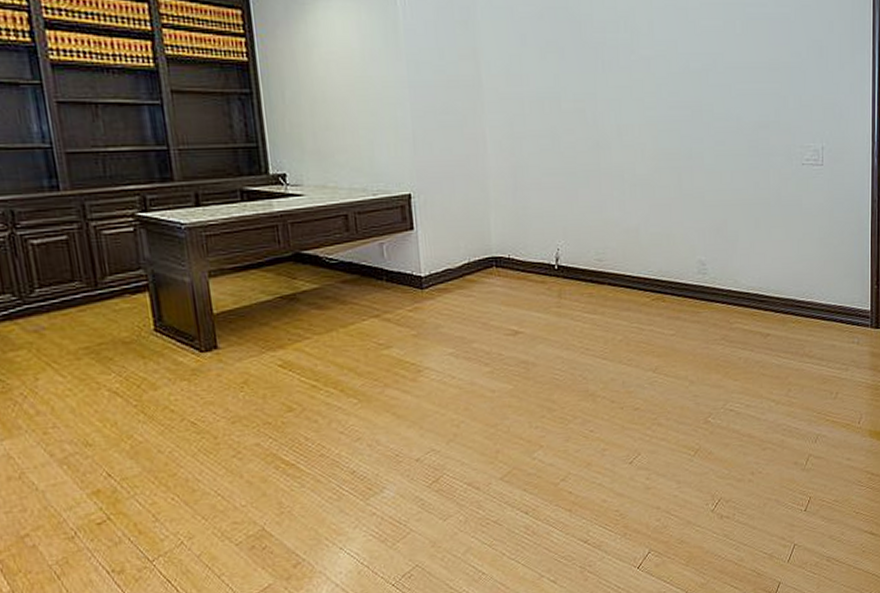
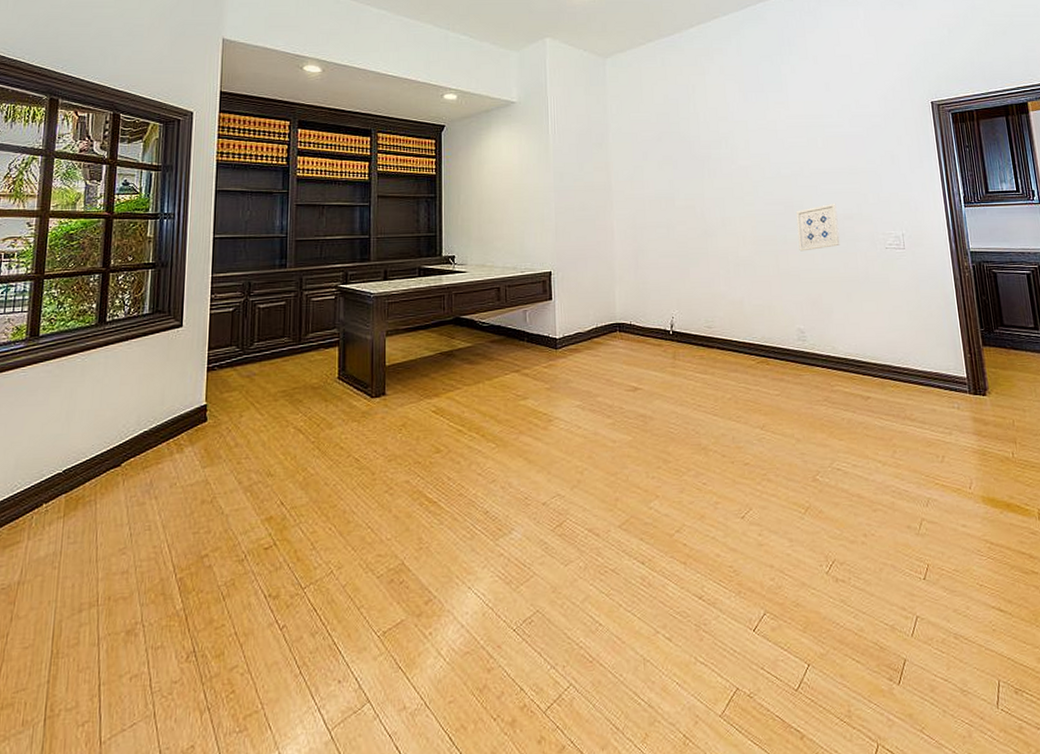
wall art: none [704,107,752,168] -> present [795,203,840,252]

